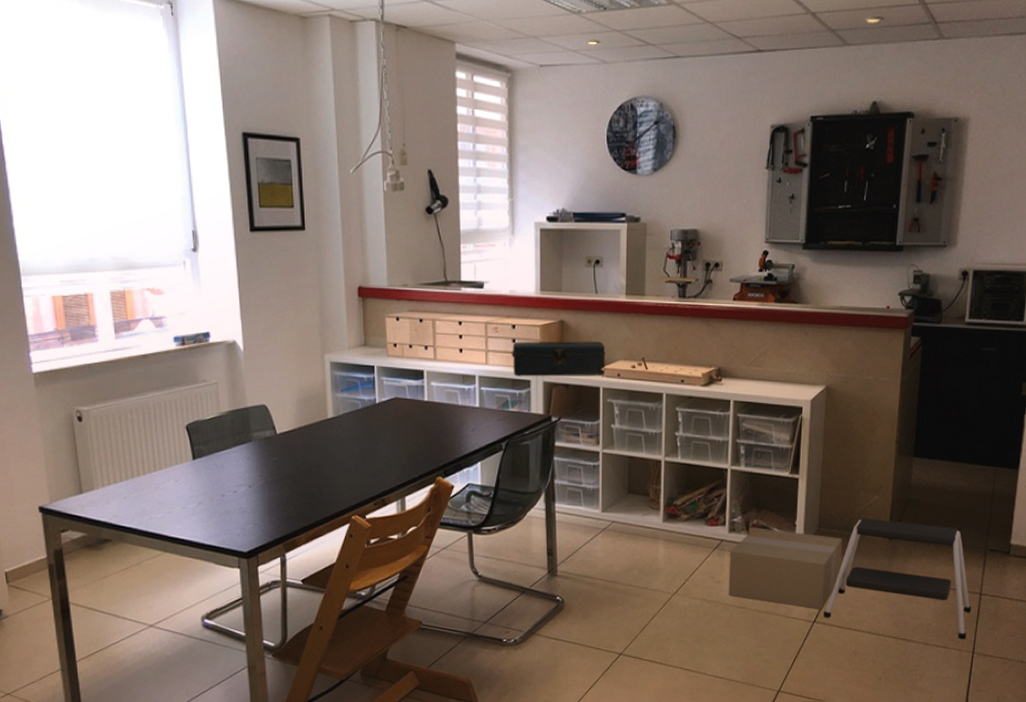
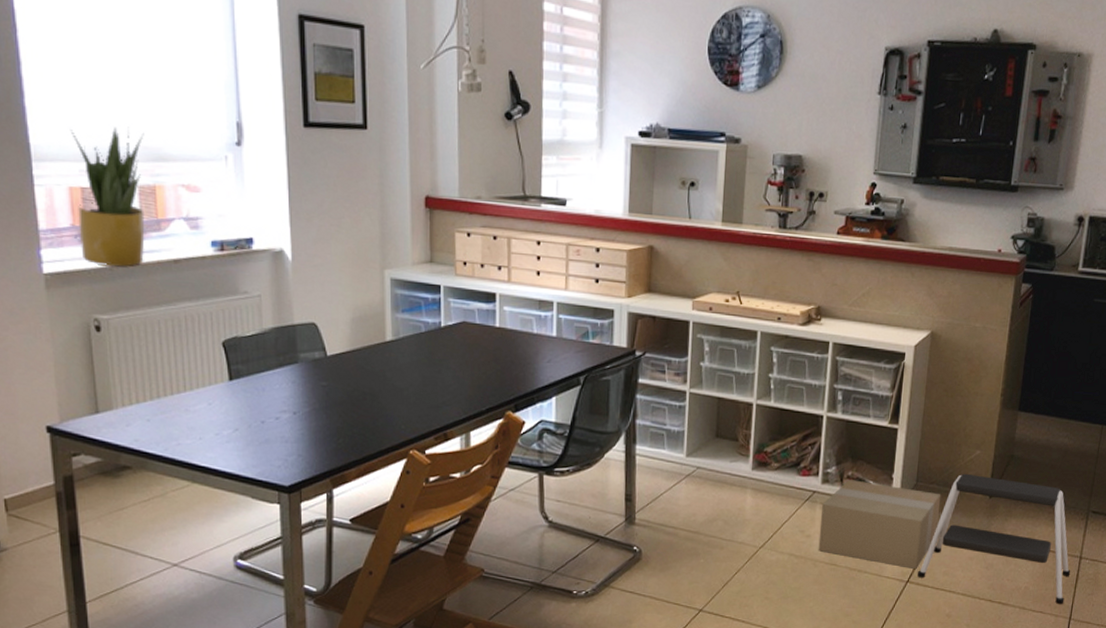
planter: none [51,241,118,364] -> present [70,127,145,267]
toolbox: present [512,341,606,377] -> none [595,266,698,309]

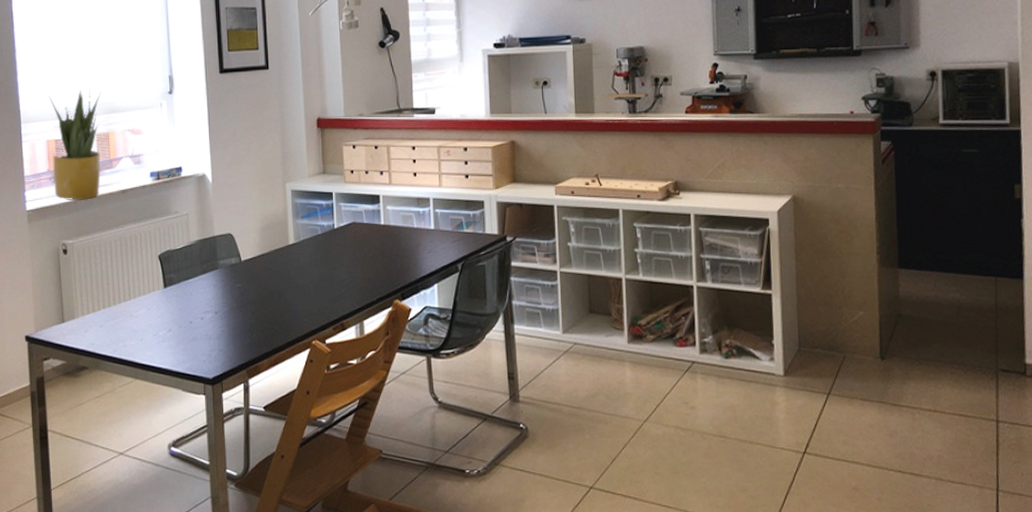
cardboard box: present [818,480,941,569] -> none [702,348,829,438]
step stool: present [918,473,1071,605] -> none [814,336,989,475]

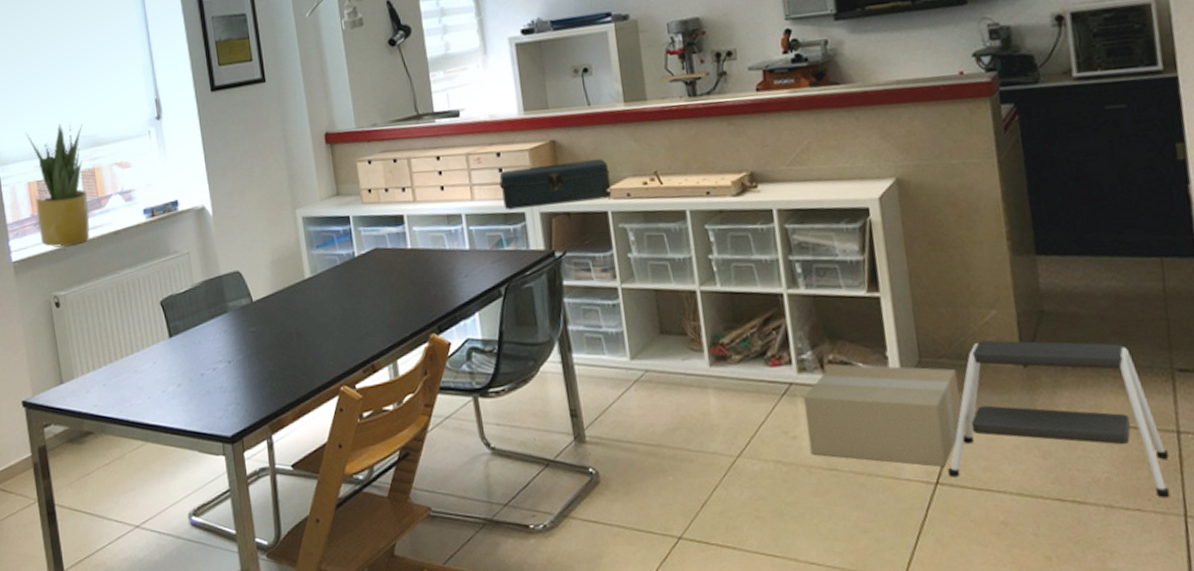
toolbox: none [464,160,559,198] -> present [499,159,612,210]
cardboard box: none [702,348,829,438] -> present [803,364,961,467]
step stool: none [814,336,989,475] -> present [948,340,1171,498]

